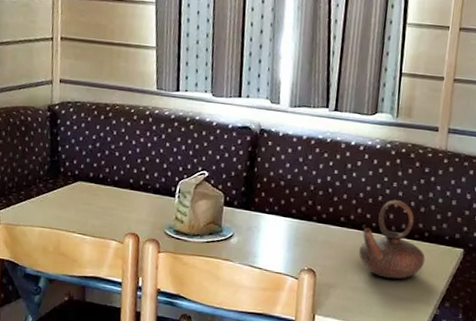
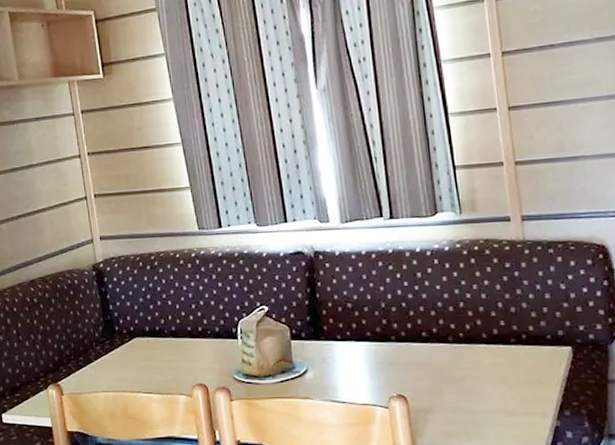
teapot: present [359,200,426,279] -> none [450,303,530,393]

